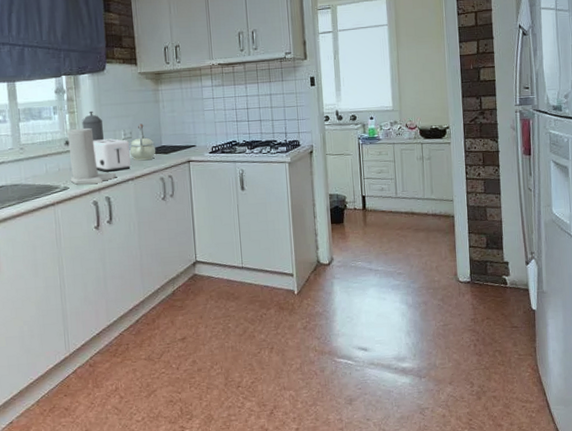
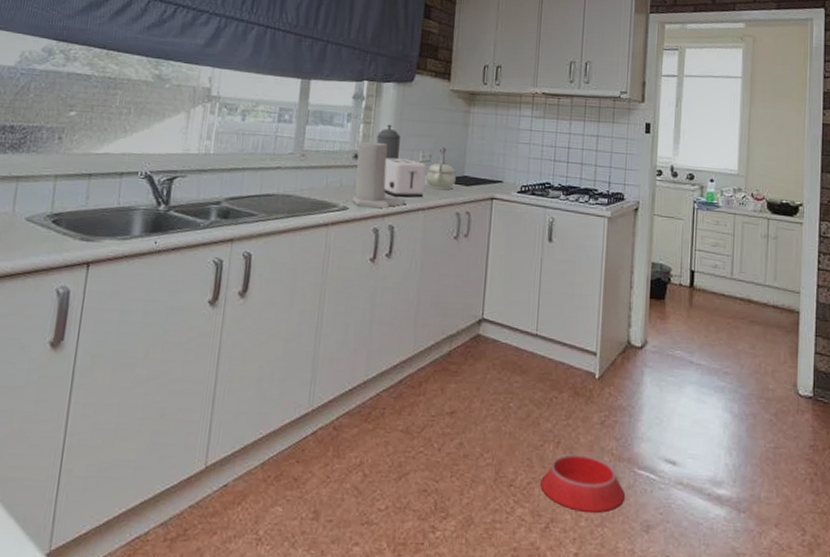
pet bowl: none [262,354,330,397] -> present [540,454,625,513]

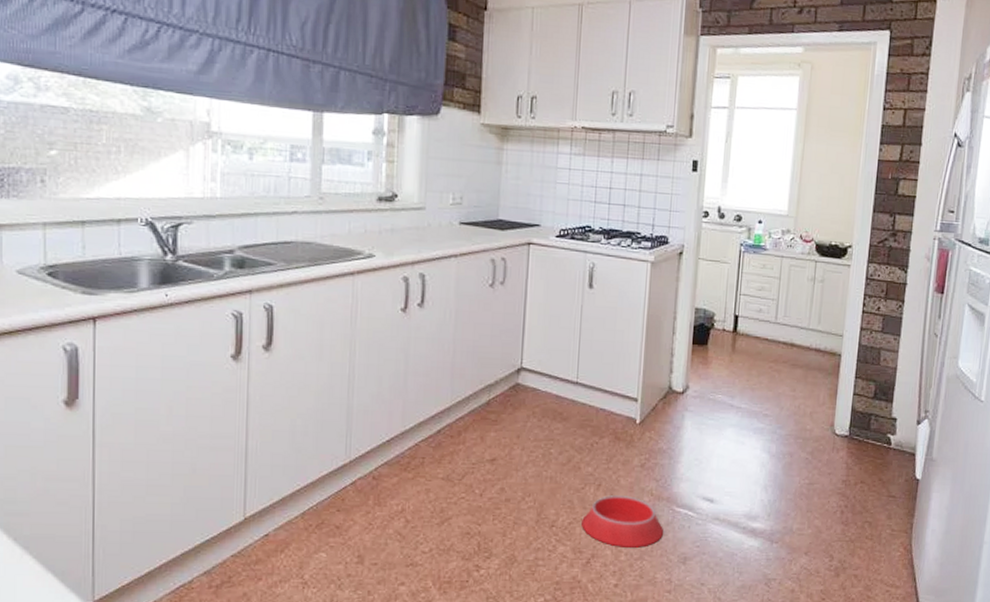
paper towel: present [351,142,405,209] -> none [378,183,436,256]
canister: present [376,124,400,160] -> none [401,163,427,202]
toaster: present [384,157,426,198] -> none [412,200,457,244]
kettle: present [425,147,457,191] -> none [456,188,491,235]

